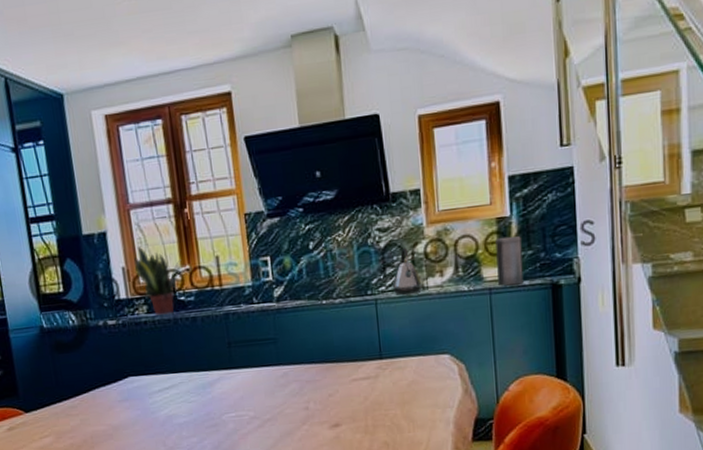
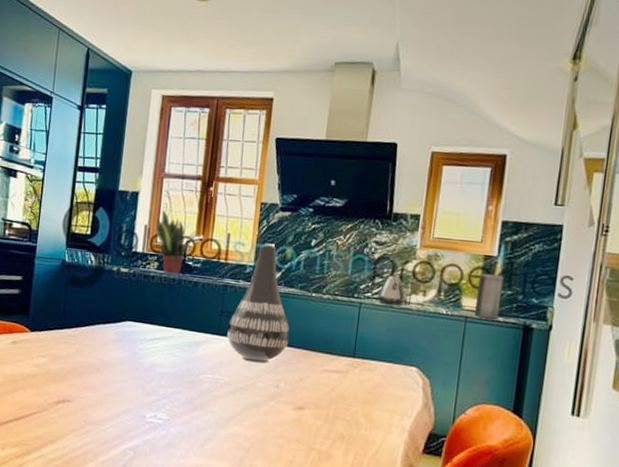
vase: none [239,258,309,390] -> present [227,245,290,363]

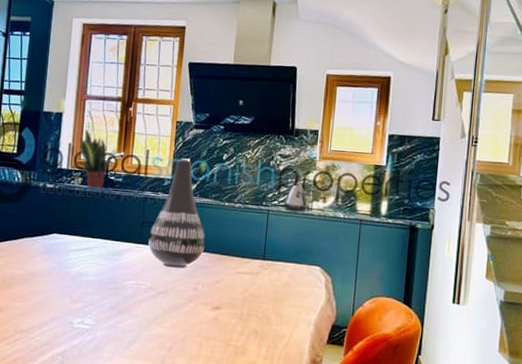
canister: present [473,273,504,320] -> none [367,181,392,221]

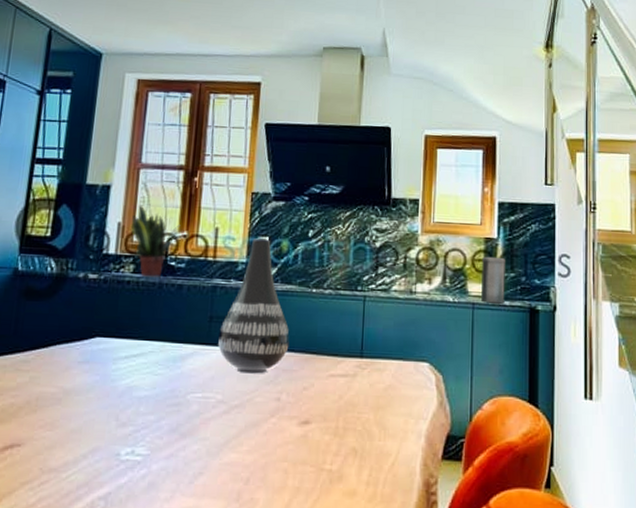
kettle: present [283,173,308,212] -> none [382,250,411,297]
canister: none [367,181,392,221] -> present [480,256,505,304]

